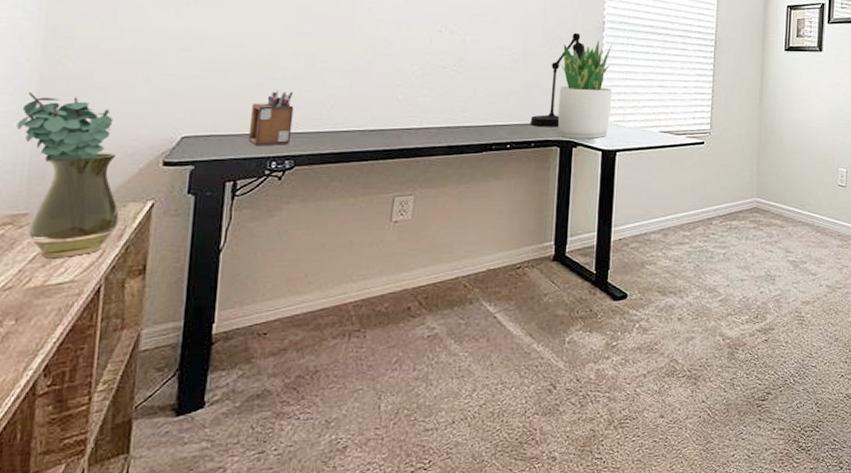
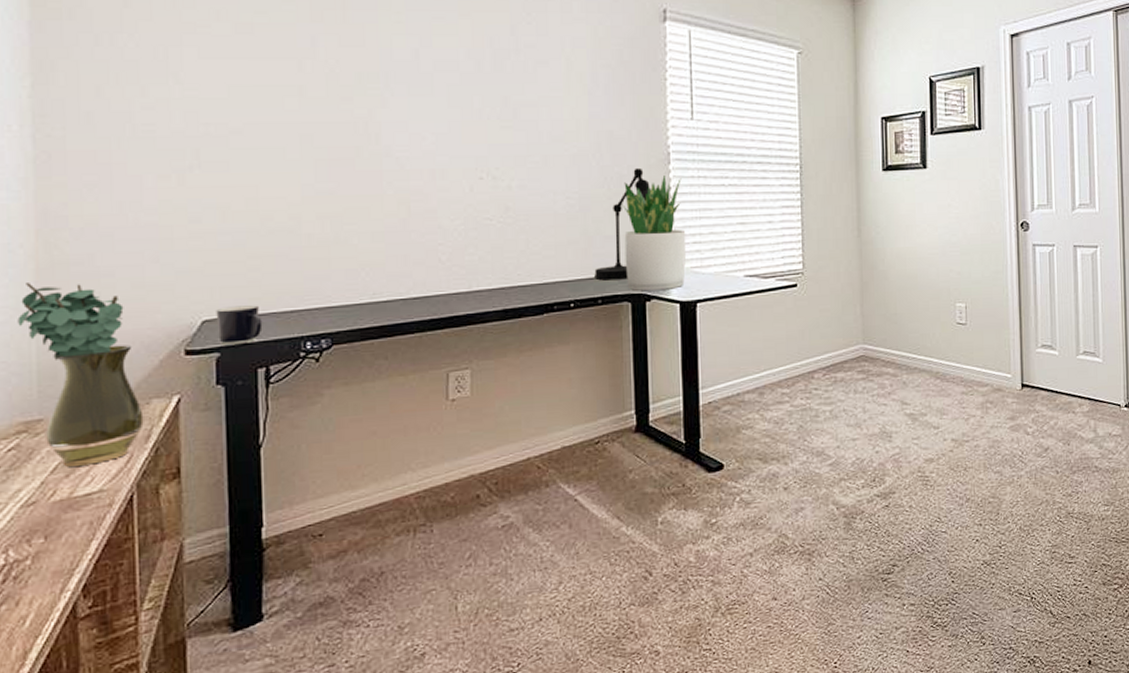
mug: none [194,126,235,161] -> present [216,305,263,346]
desk organizer: present [248,90,294,146] -> none [276,260,325,326]

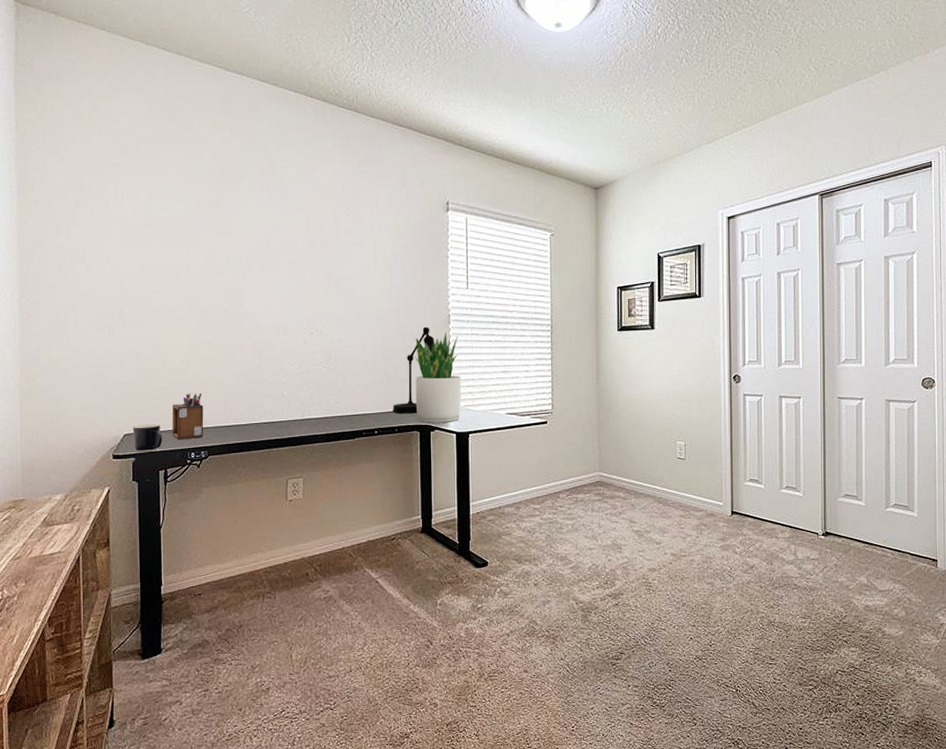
vase: present [17,283,144,467] -> none [9,404,87,534]
desk organizer: none [276,260,325,326] -> present [172,392,204,440]

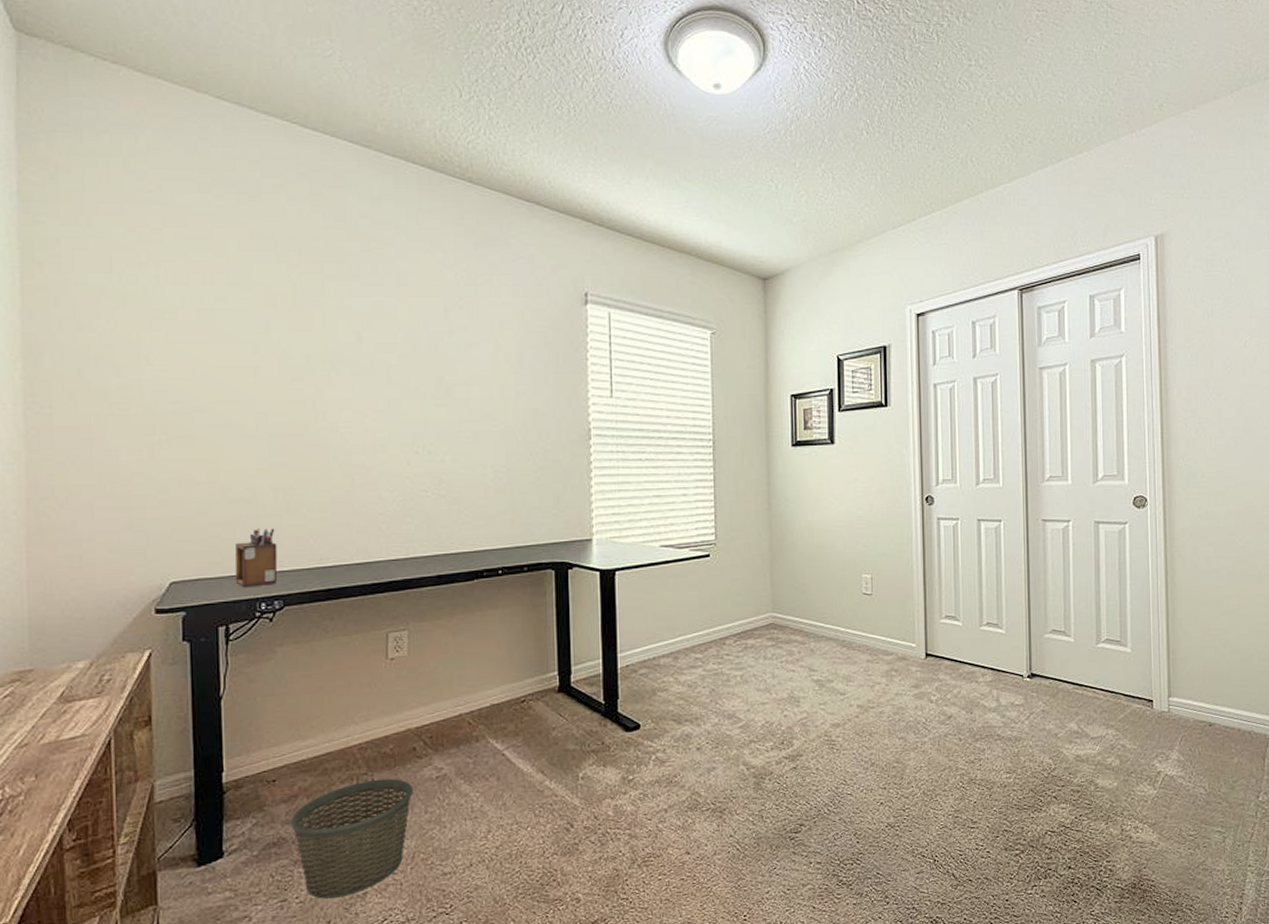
mug: present [132,424,163,453] -> none [182,569,223,606]
basket: none [211,597,306,691] -> present [290,778,413,899]
desk lamp: present [393,326,436,414] -> none [521,443,574,549]
planter: present [414,333,462,424] -> none [546,450,606,560]

